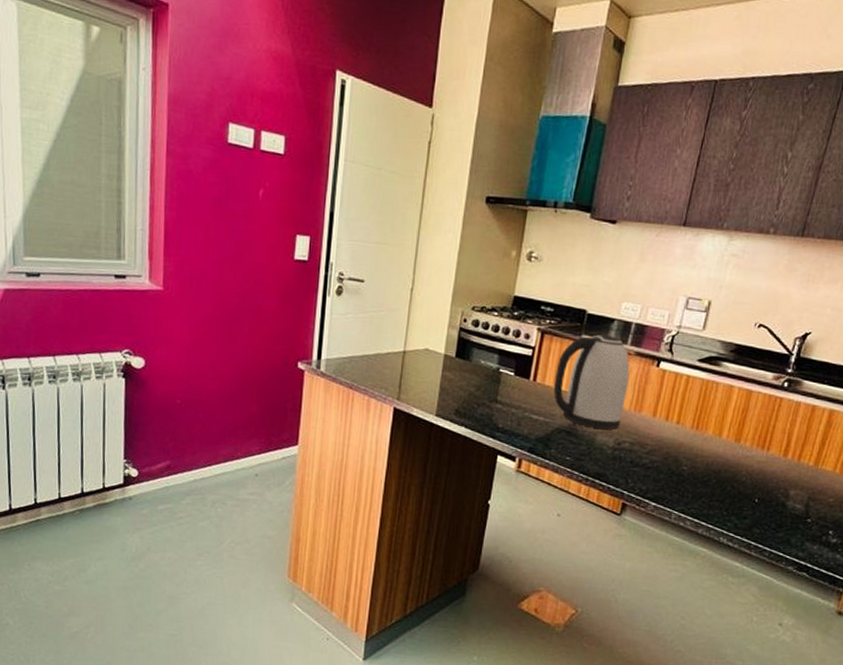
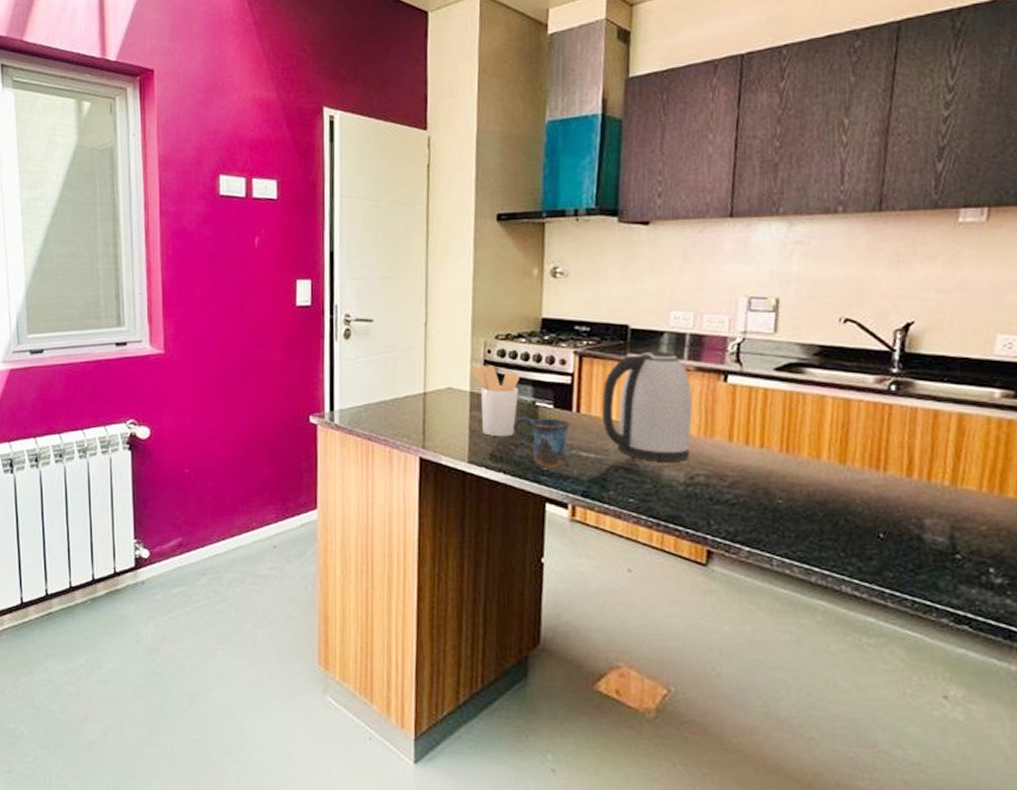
utensil holder: none [446,331,490,397] -> present [469,364,521,437]
mug: none [478,380,526,426] -> present [513,417,570,468]

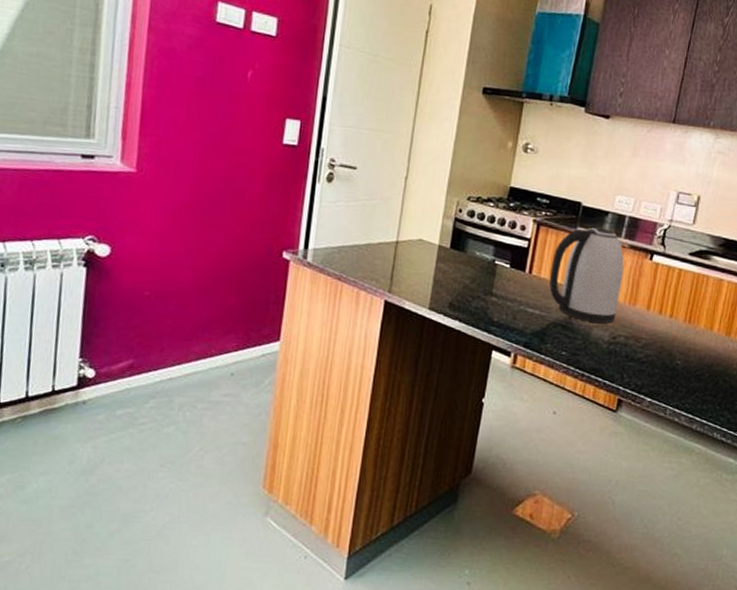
utensil holder: present [469,364,521,437] -> none [441,221,485,289]
mug: present [513,417,570,468] -> none [473,272,522,320]

